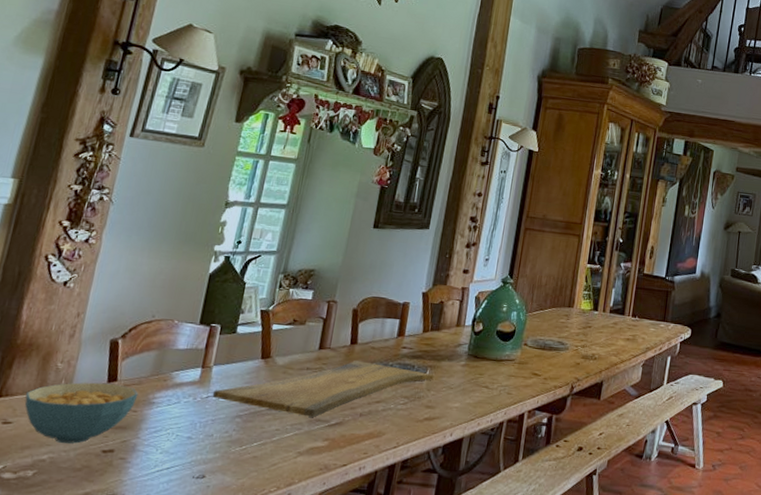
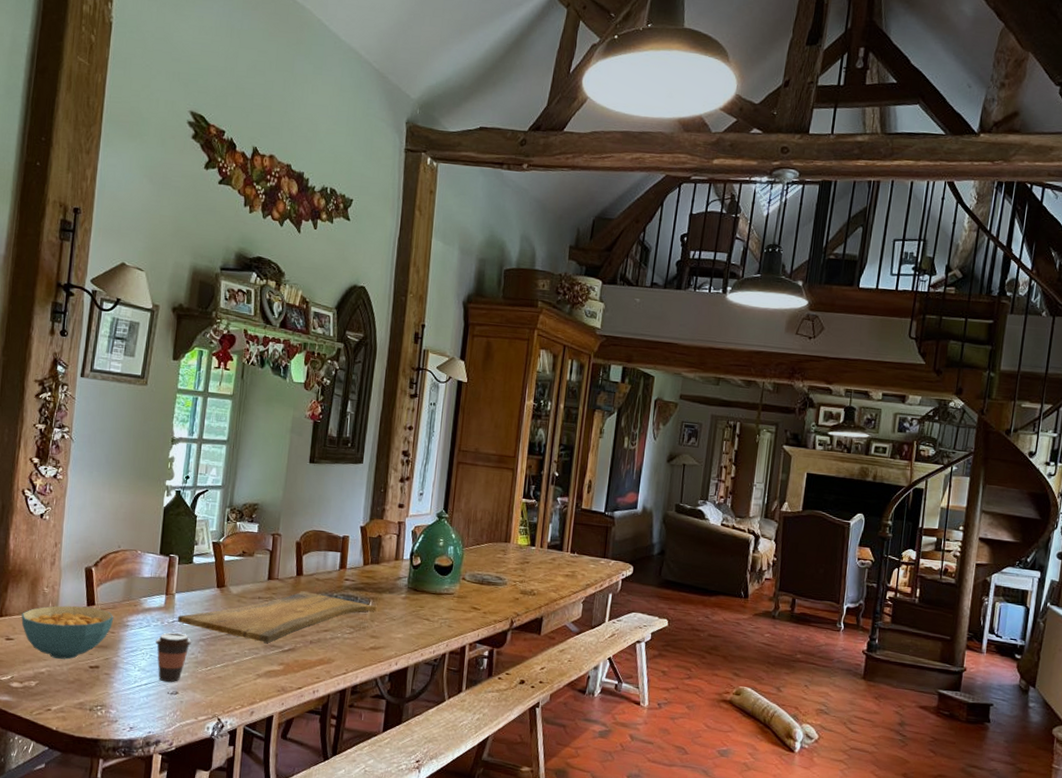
coffee cup: none [183,408,227,465] -> present [156,632,192,683]

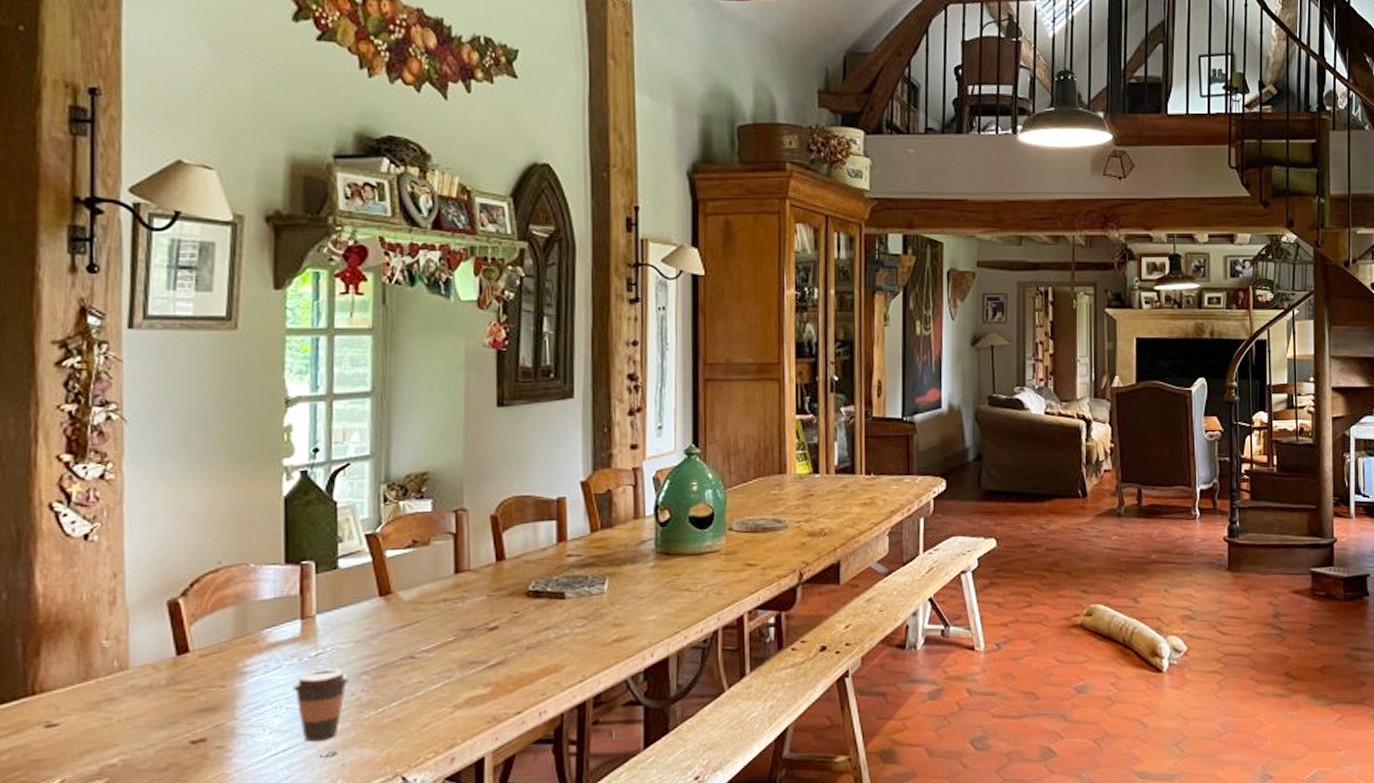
cereal bowl: present [21,605,114,660] -> none [68,655,223,740]
cutting board: present [177,591,377,643] -> none [323,580,616,661]

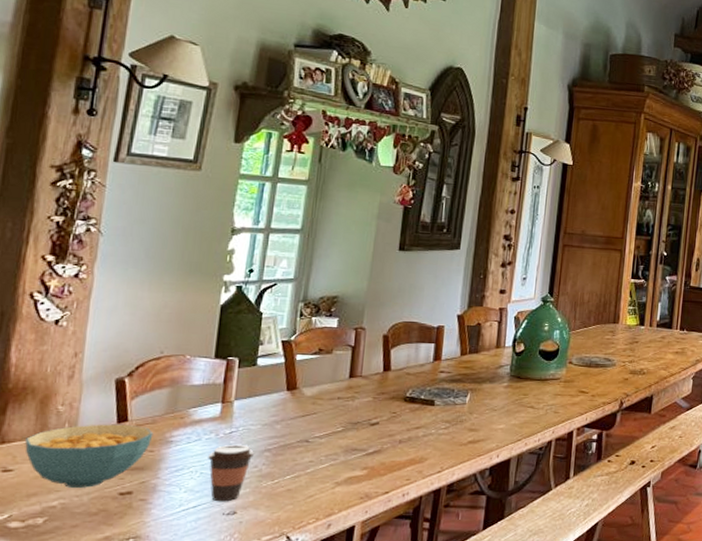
cereal bowl: none [68,655,223,740] -> present [25,424,154,488]

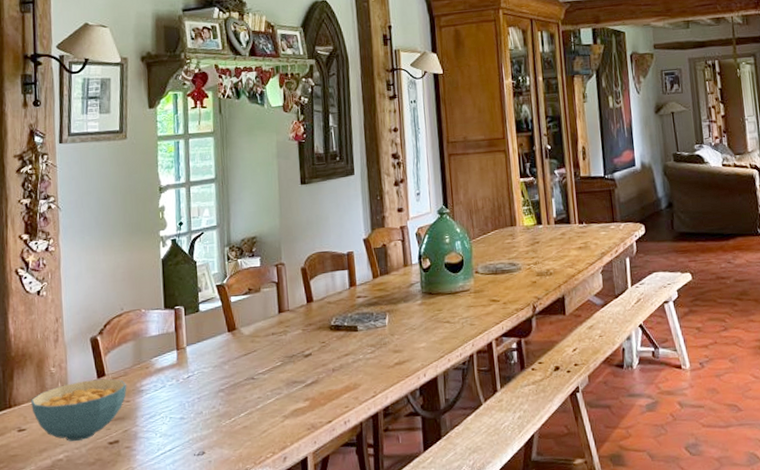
coffee cup: present [208,444,255,502] -> none [173,387,212,444]

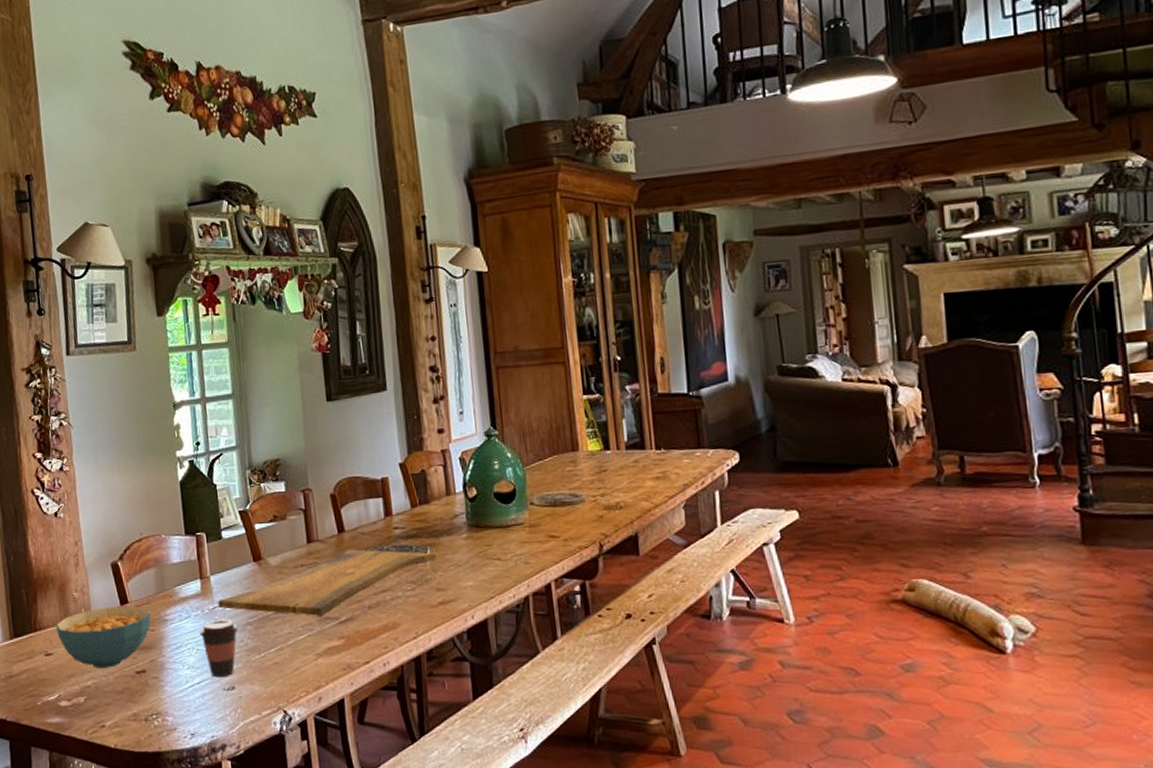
coffee cup: none [173,387,212,444] -> present [199,619,239,678]
cutting board: none [192,317,394,381] -> present [217,549,437,616]

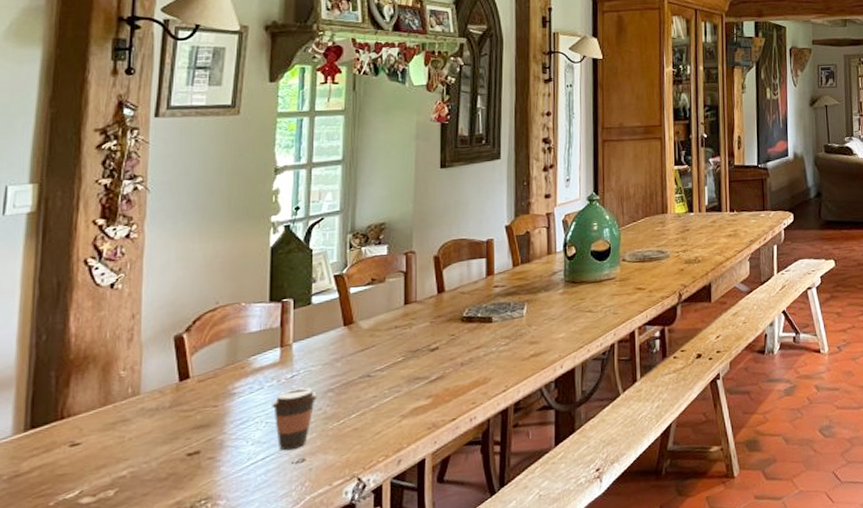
cereal bowl: present [56,606,151,668] -> none [90,381,216,455]
cutting board: present [217,549,437,616] -> none [297,308,533,377]

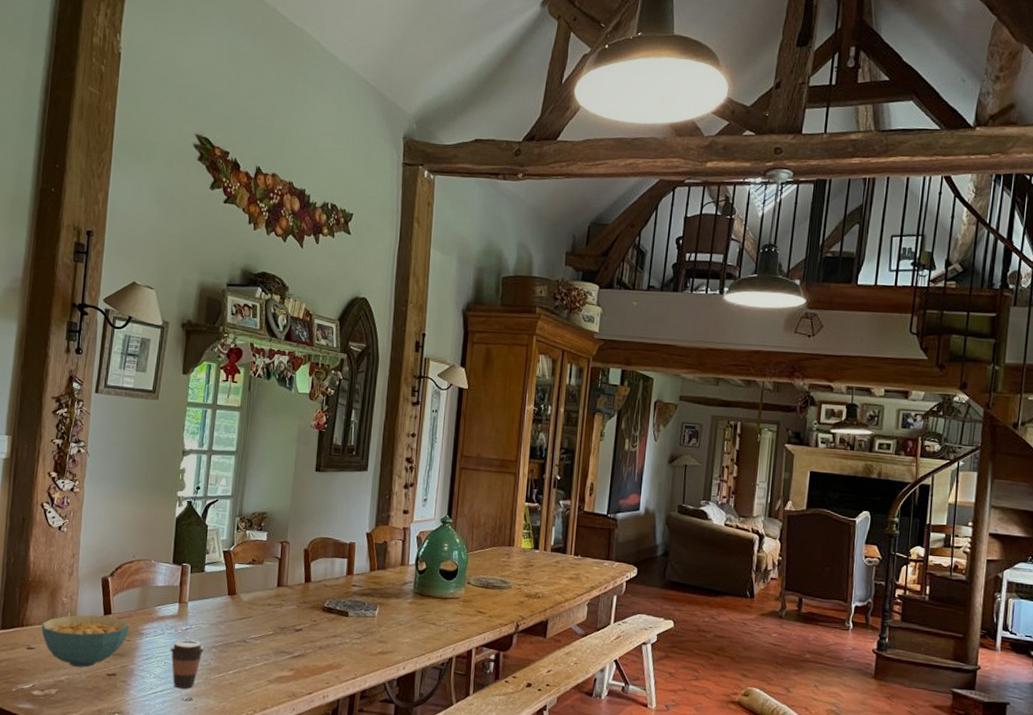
cereal bowl: none [90,381,216,455] -> present [41,615,130,668]

